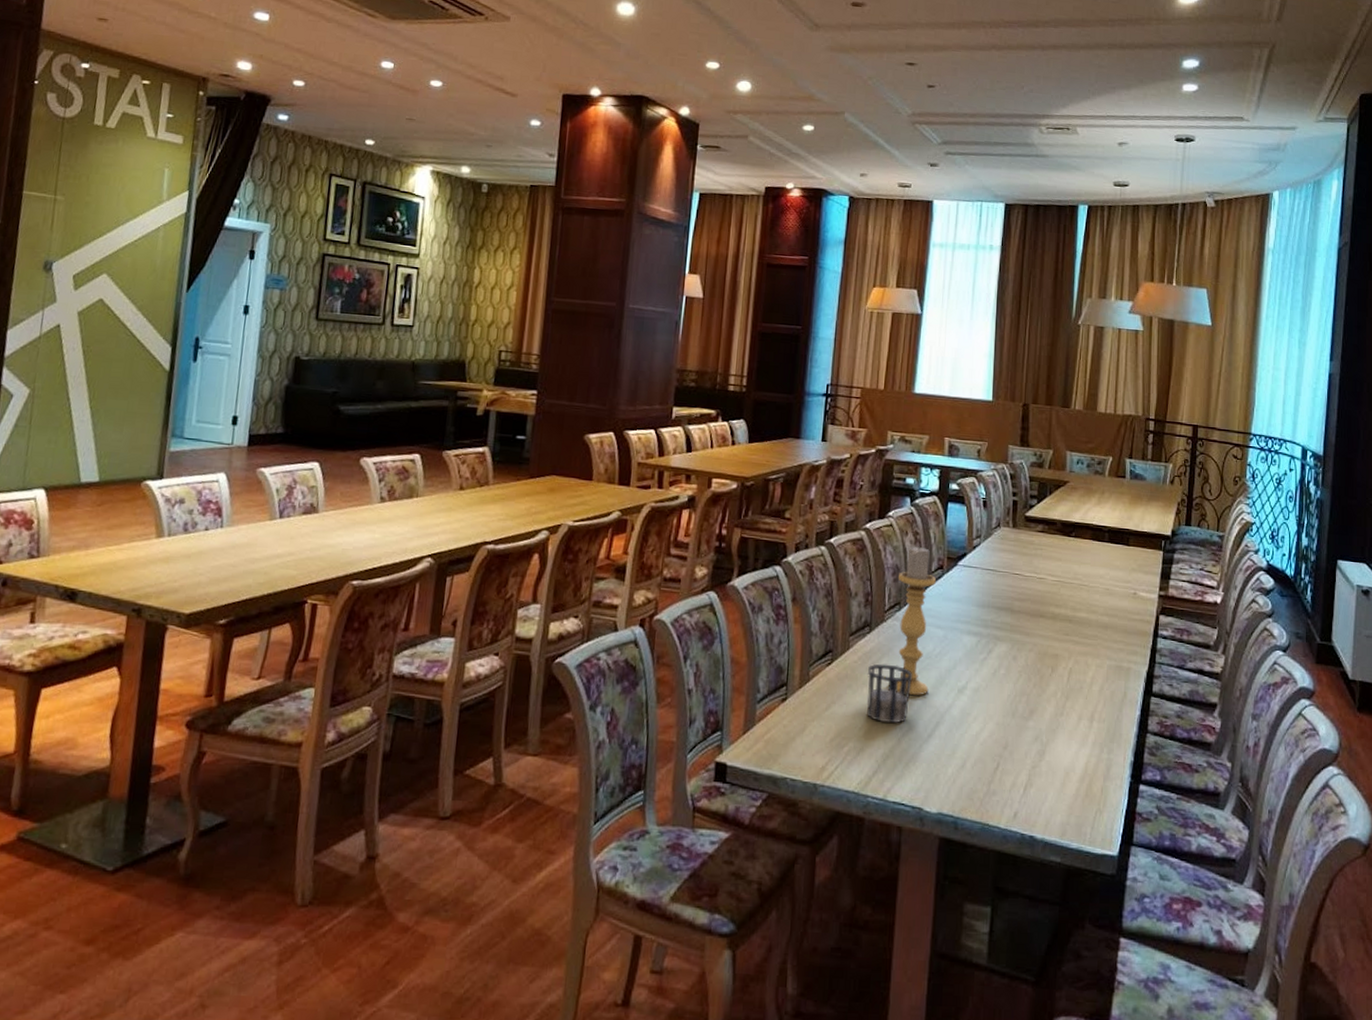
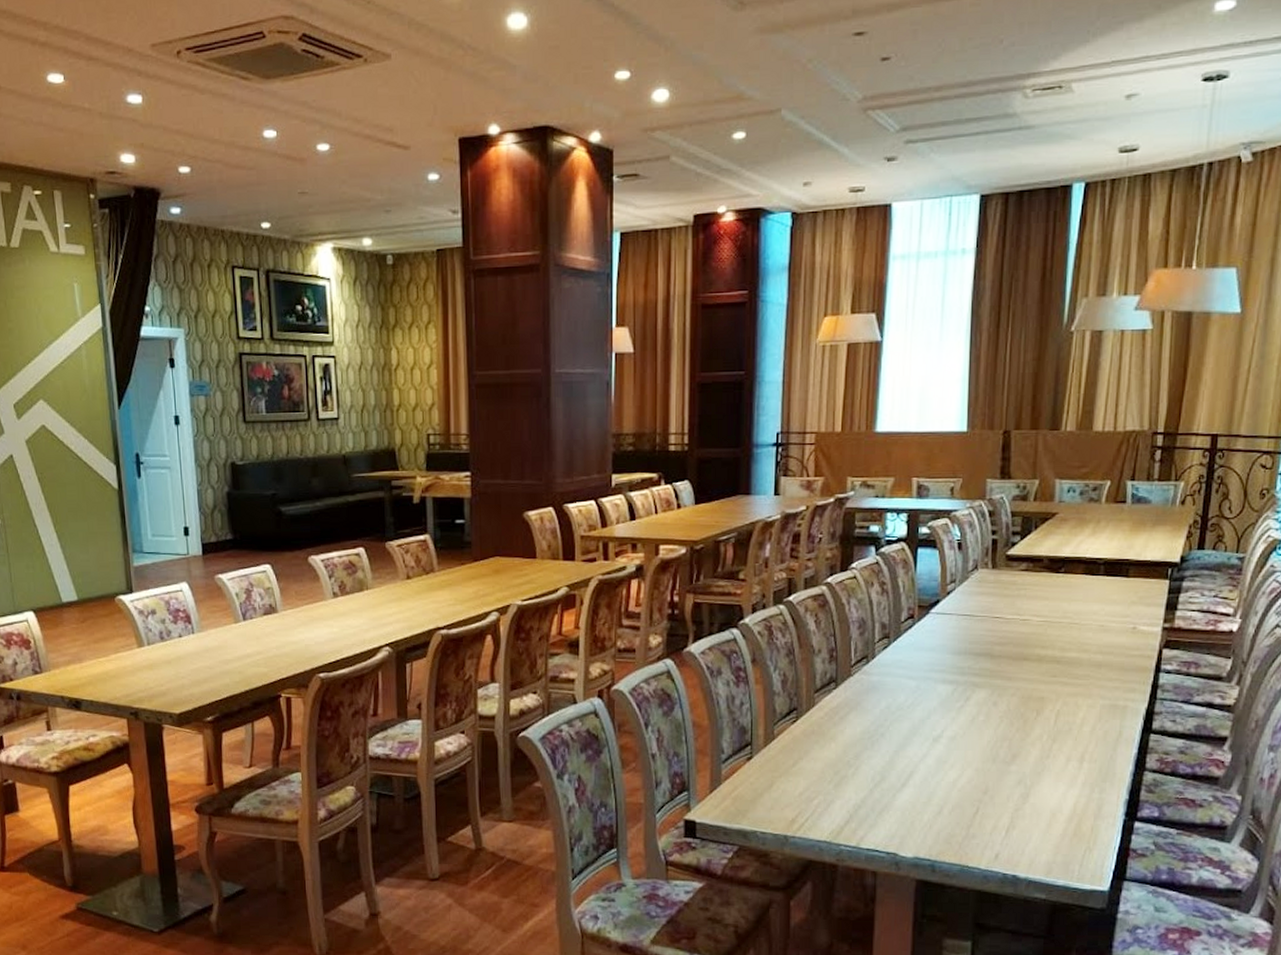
cup: present [867,663,912,724] -> none [834,718,883,776]
candle holder: present [896,545,936,696] -> none [865,595,906,748]

